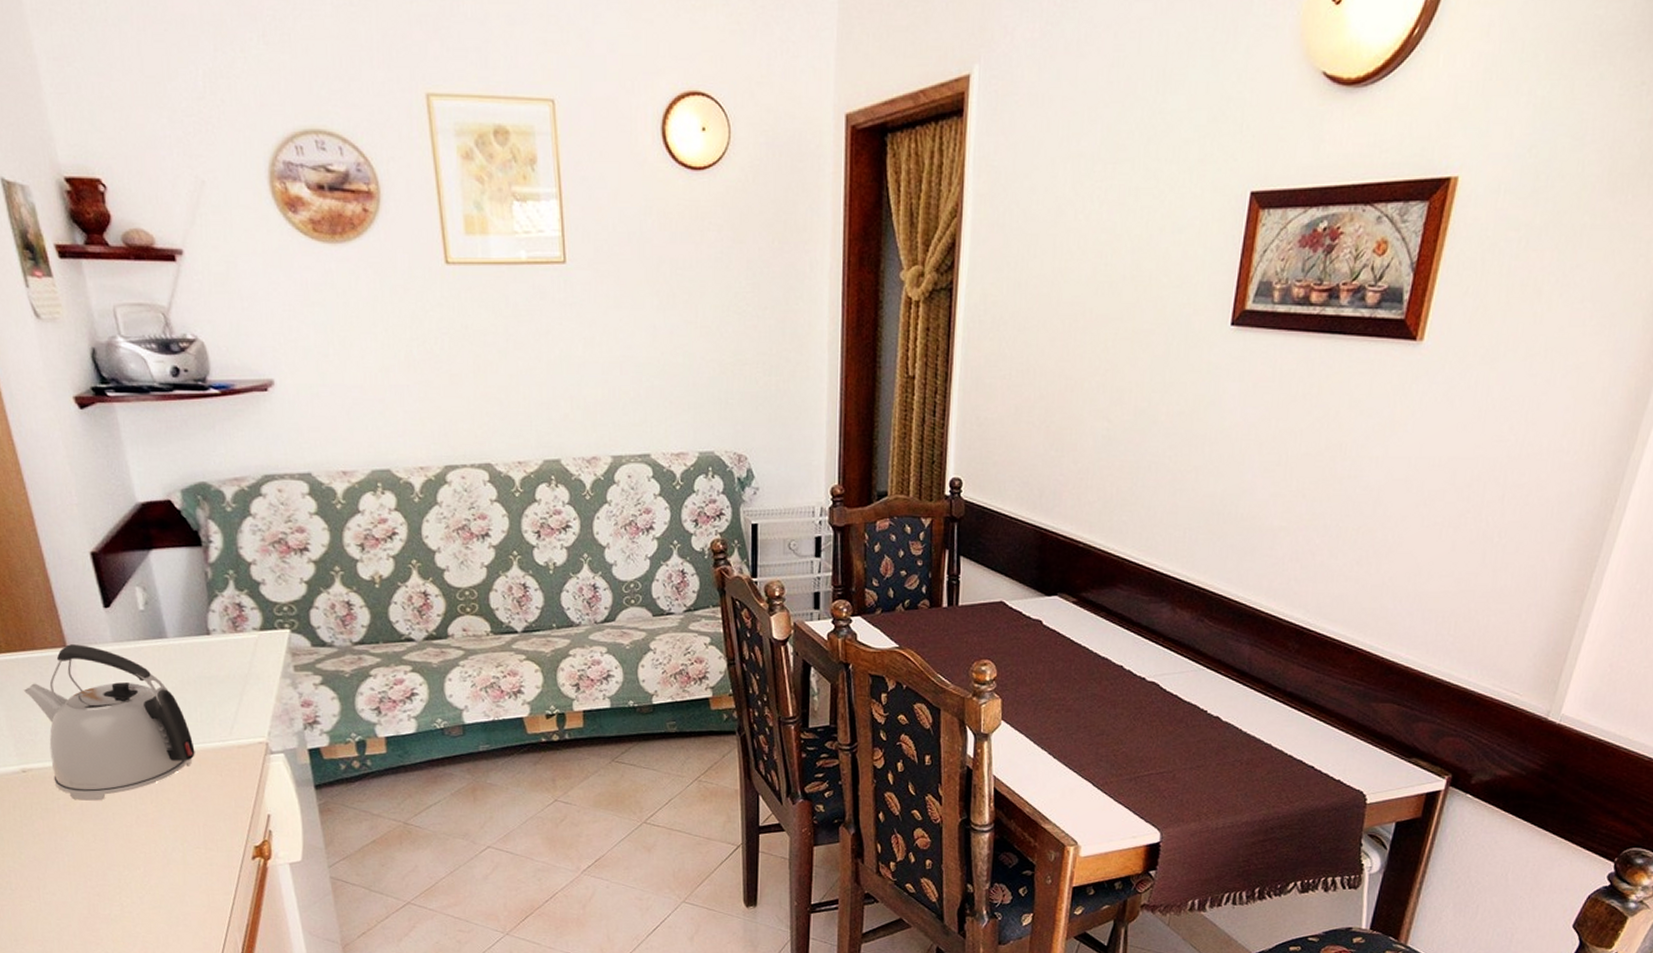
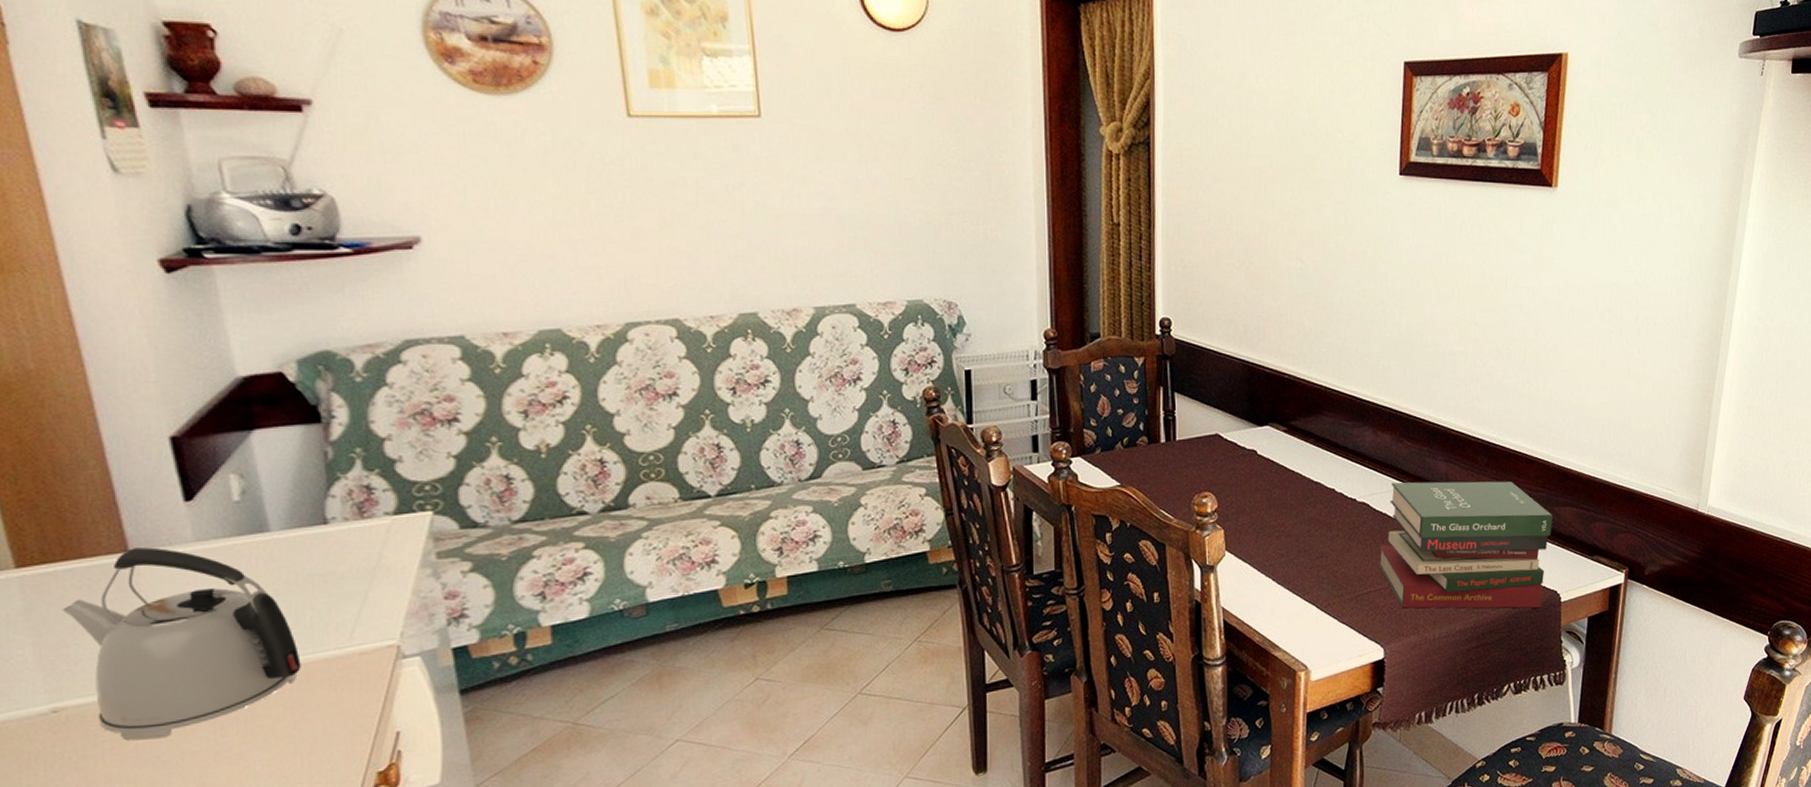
books: none [1162,663,1369,808] -> present [1377,481,1553,609]

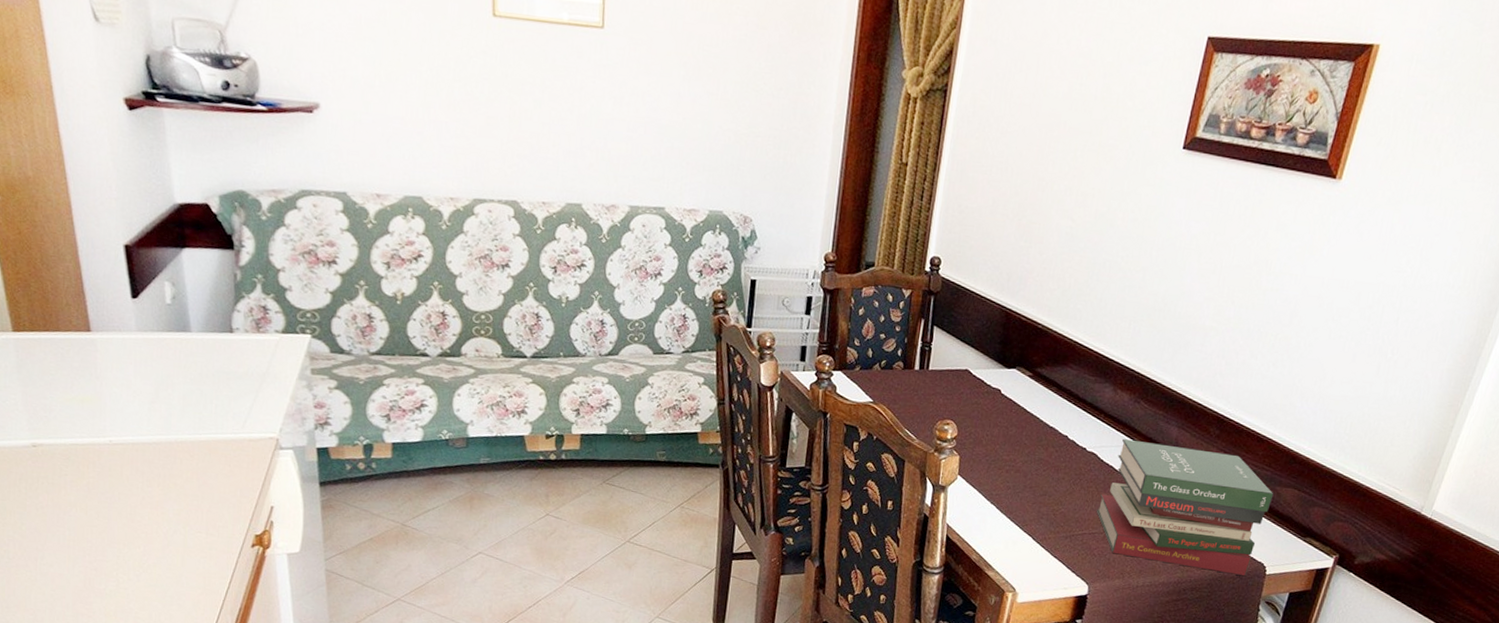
kettle: present [63,547,301,741] -> none [43,329,207,480]

